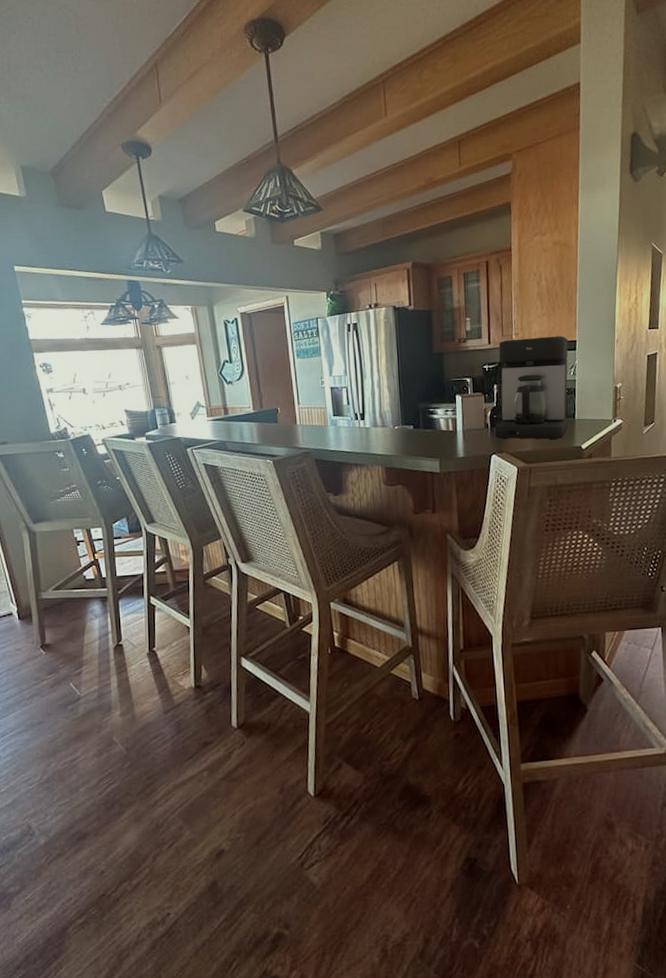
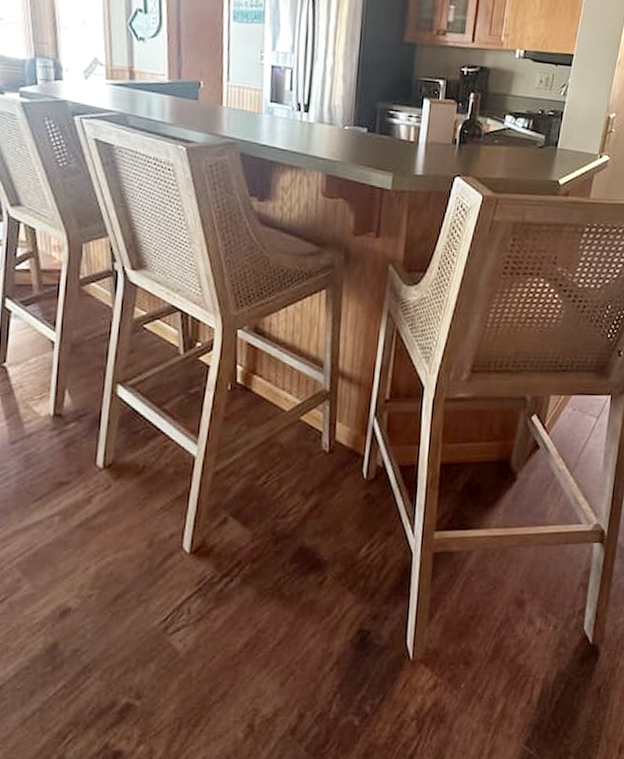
coffee maker: present [494,336,569,440] -> none [462,41,565,169]

